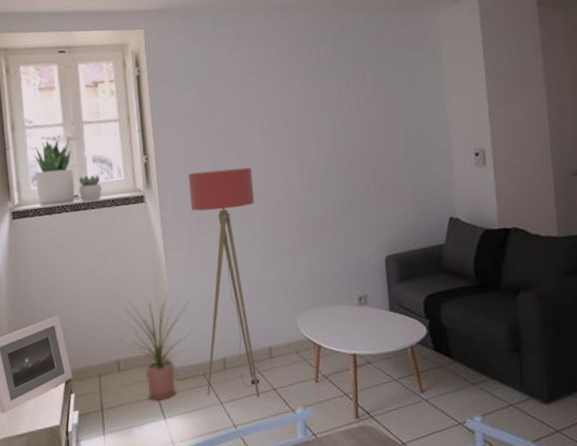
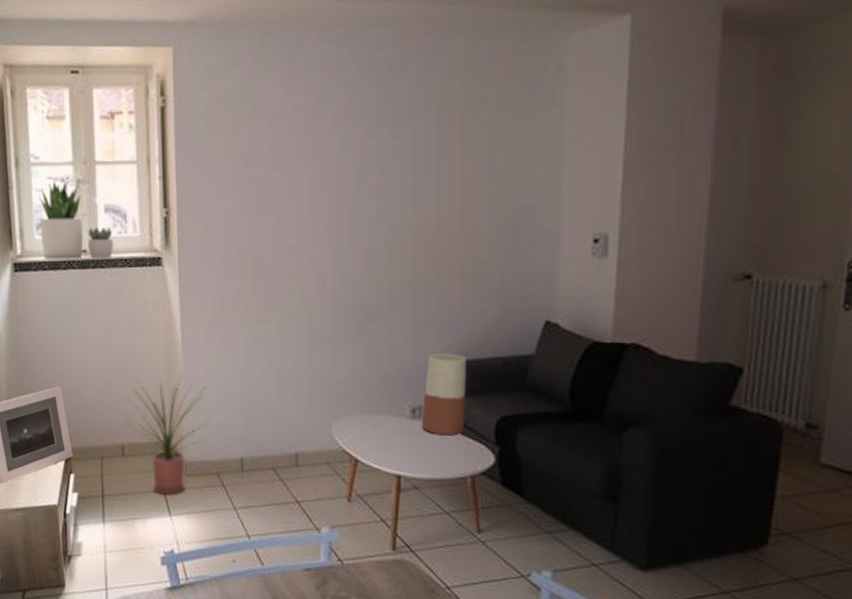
floor lamp: present [188,167,260,398] -> none [214,233,294,508]
vase: none [366,250,401,317] -> present [421,354,466,436]

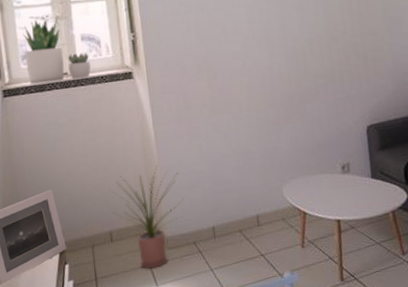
vase: present [421,354,466,436] -> none [348,120,382,184]

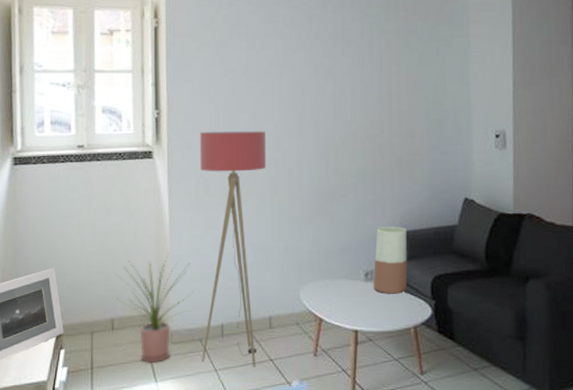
planter: present [23,16,65,85] -> none [41,83,81,155]
succulent plant: present [68,52,91,79] -> none [85,126,110,153]
floor lamp: none [174,43,248,264] -> present [199,130,267,367]
vase: none [348,120,382,184] -> present [373,226,408,294]

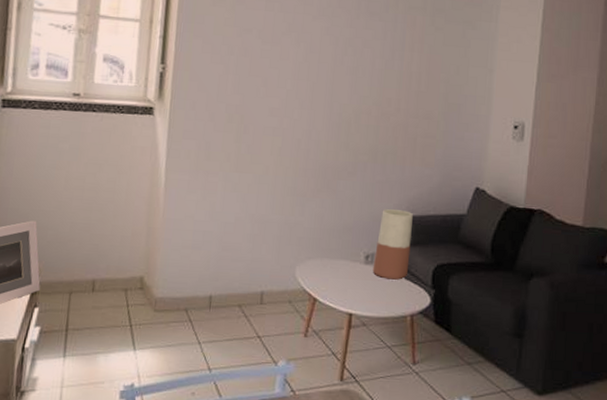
house plant: present [114,253,194,363] -> none [100,216,184,330]
floor lamp: present [199,130,267,367] -> none [185,92,277,343]

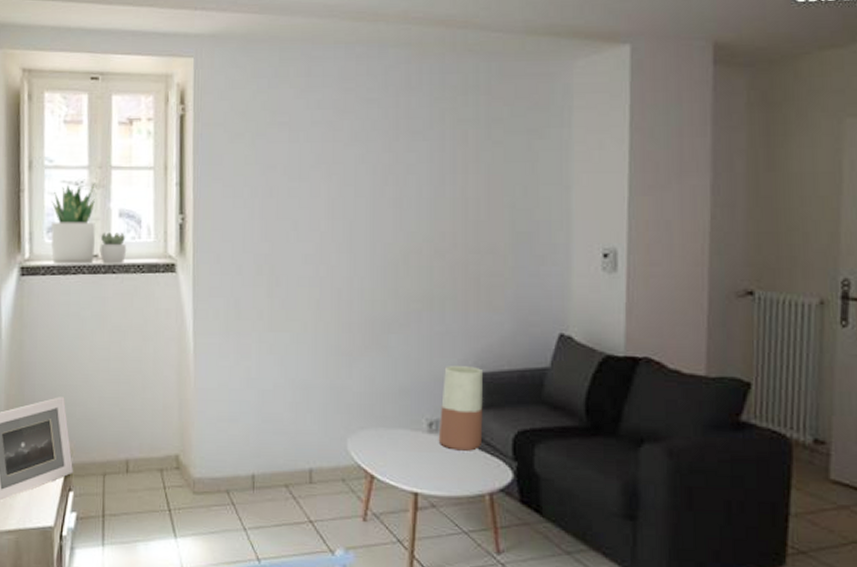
planter: none [34,26,83,102] -> present [51,181,96,265]
succulent plant: none [82,74,109,104] -> present [99,232,127,264]

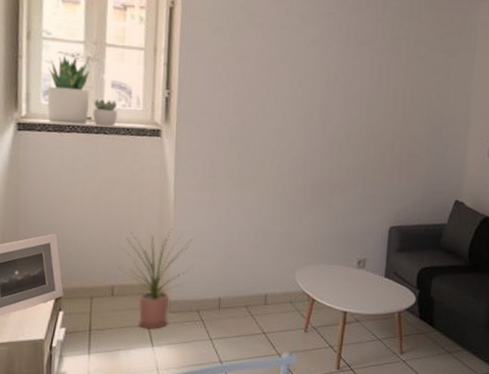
house plant: none [130,386,221,515] -> present [116,228,194,329]
vase: present [438,366,483,451] -> none [364,220,400,282]

